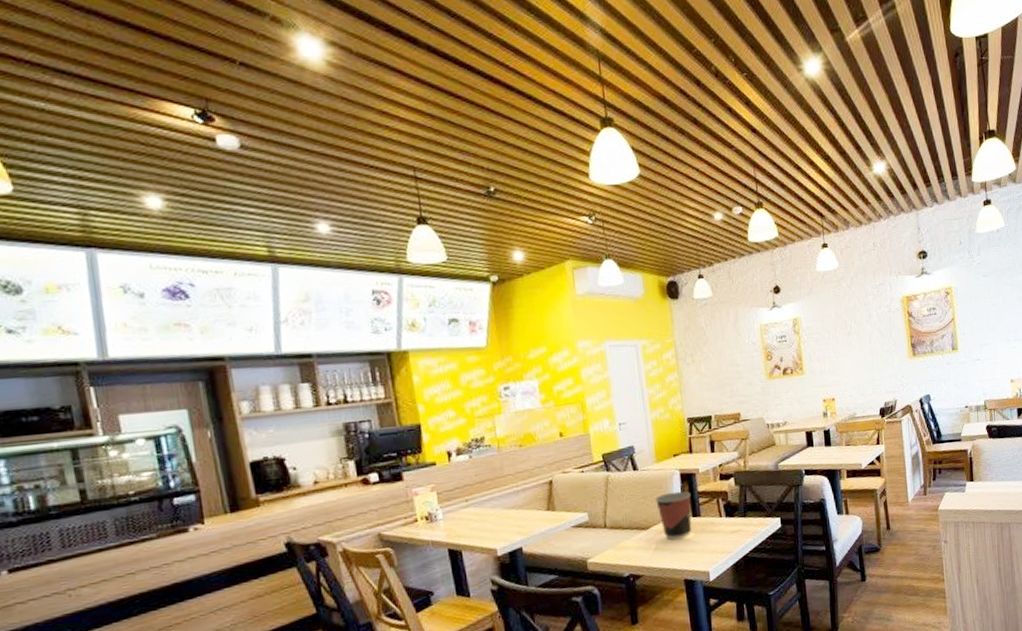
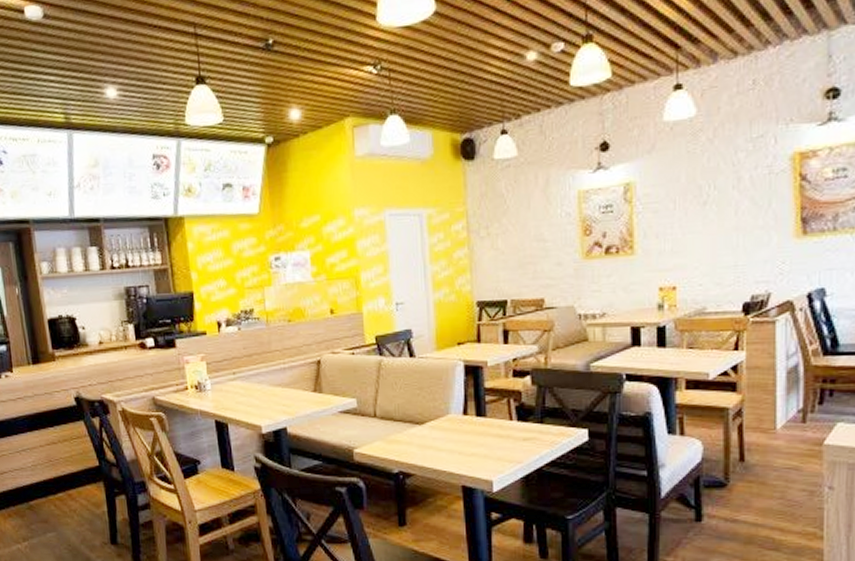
cup: present [655,491,692,541] -> none [433,385,476,440]

